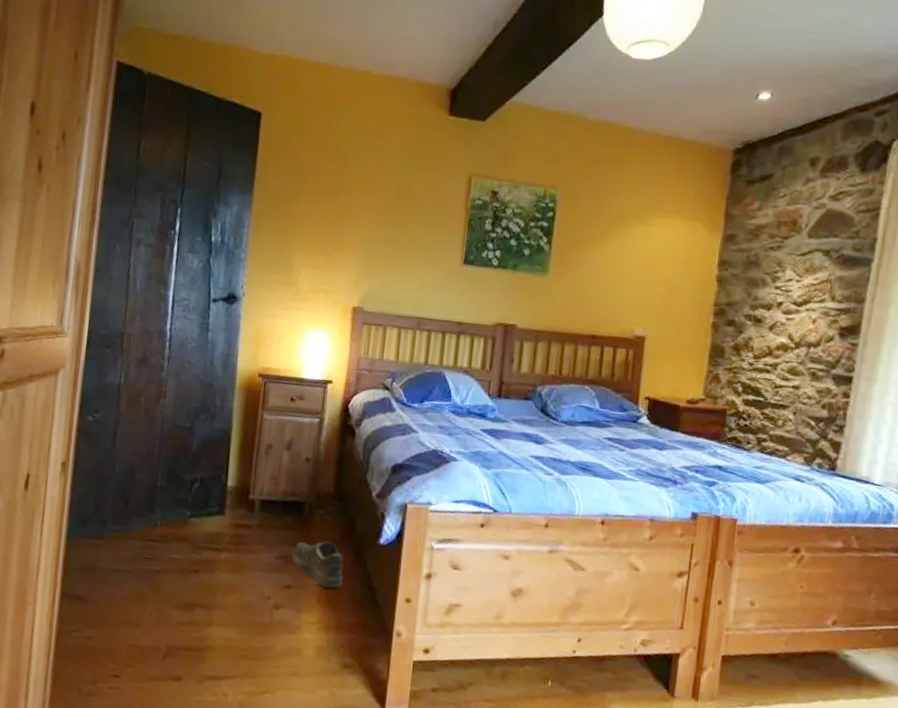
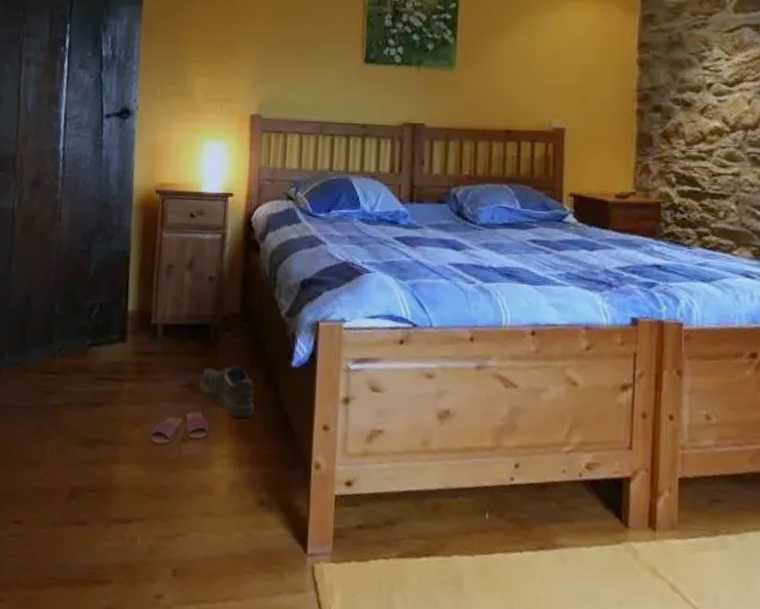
slippers: none [244,581,301,610] -> present [150,412,210,444]

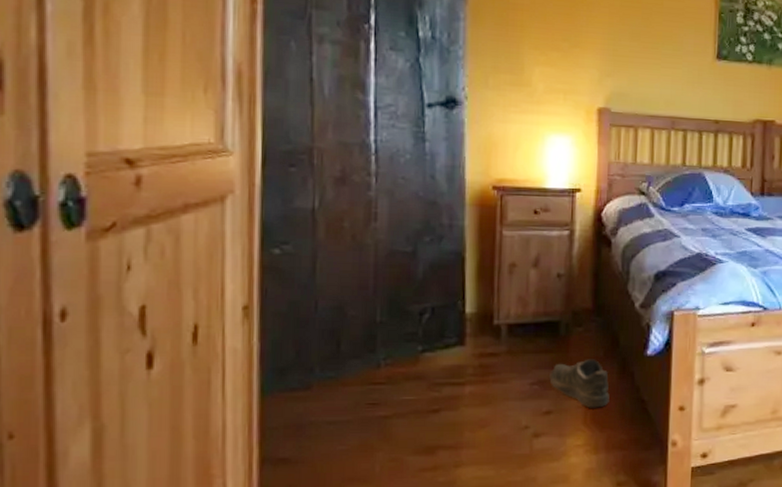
slippers: present [150,412,210,444] -> none [497,407,563,442]

